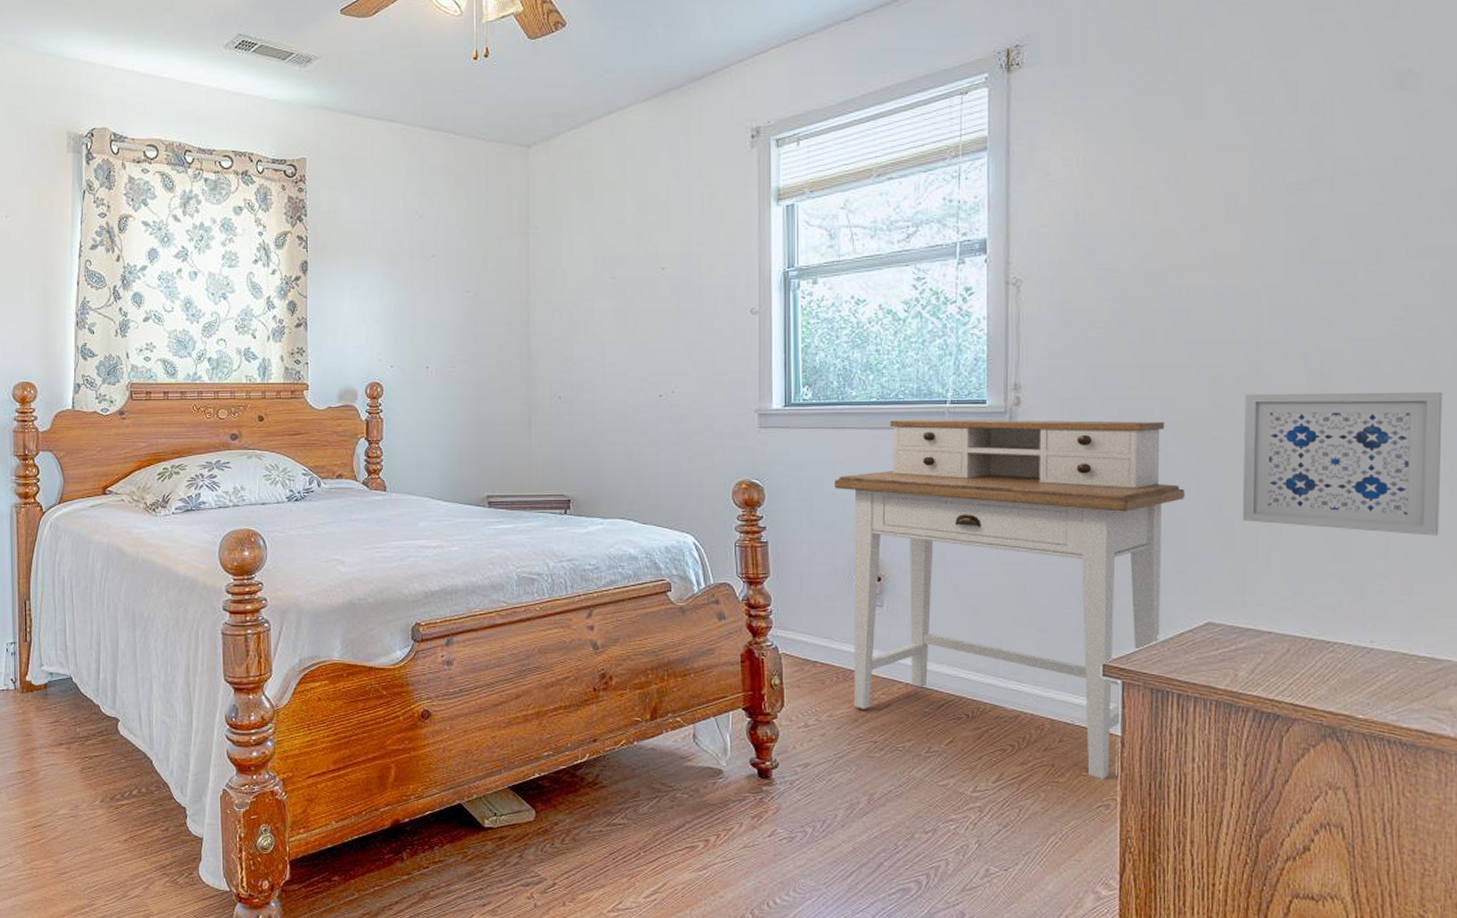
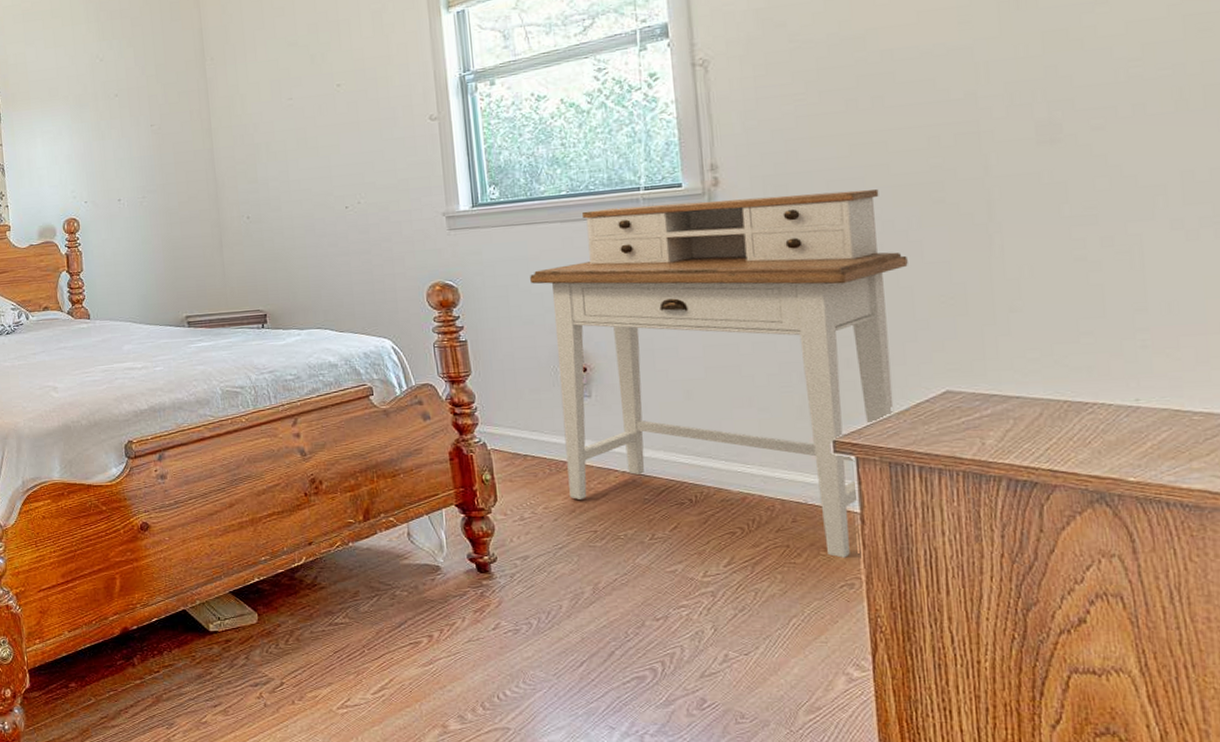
wall art: present [1242,392,1443,536] -> none [965,132,1205,285]

